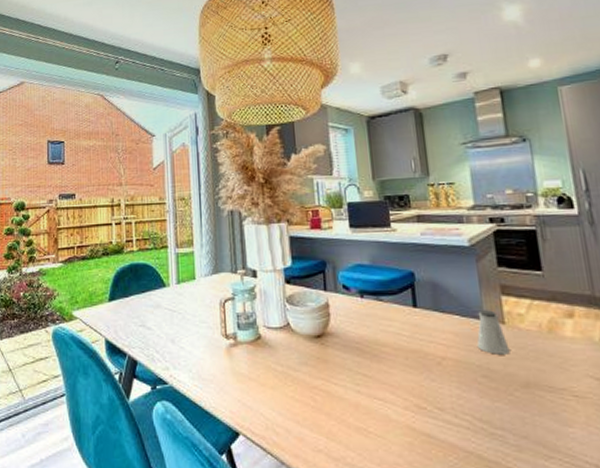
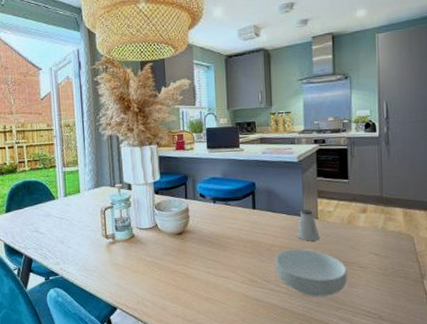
cereal bowl: none [448,365,558,437] -> present [275,249,348,297]

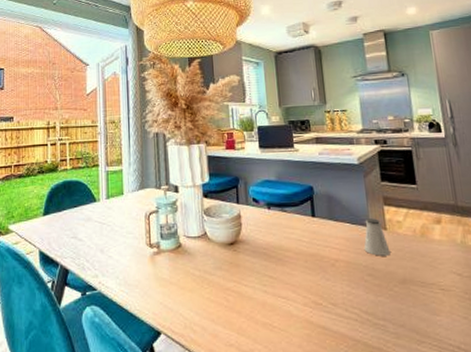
cereal bowl: present [275,249,348,297] -> none [340,265,428,326]

